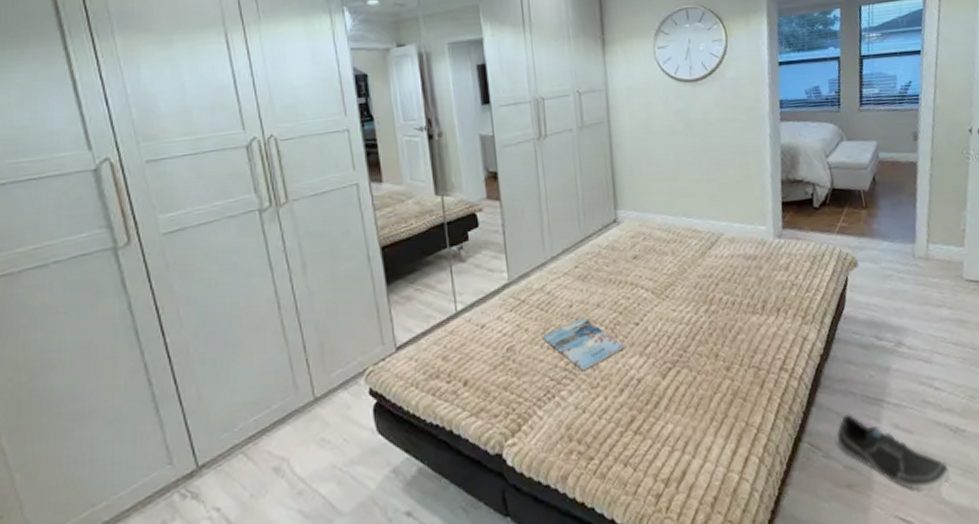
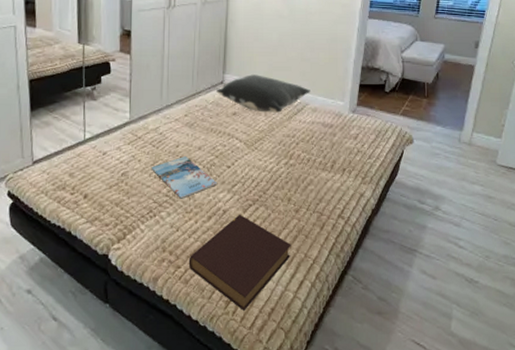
book: none [602,381,728,505] -> present [188,214,291,311]
pillow: none [608,206,724,252] -> present [215,74,310,113]
shoe: present [836,414,950,489] -> none [375,258,460,323]

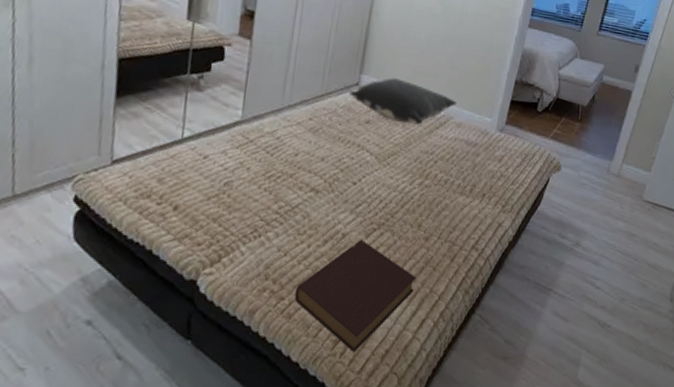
magazine: present [151,156,218,199] -> none [261,167,340,218]

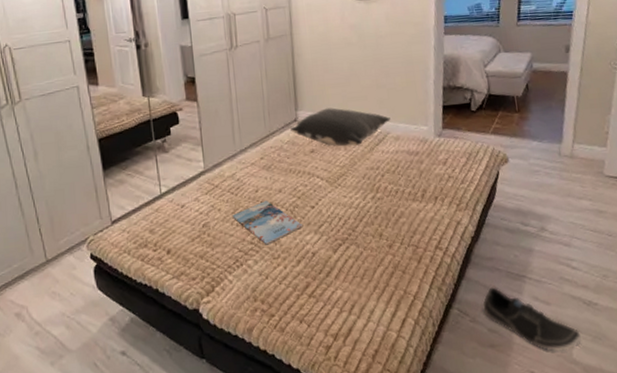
magazine: none [261,167,340,218] -> present [232,201,304,245]
book: present [294,239,416,352] -> none [282,254,389,355]
shoe: none [504,297,589,370] -> present [482,287,582,351]

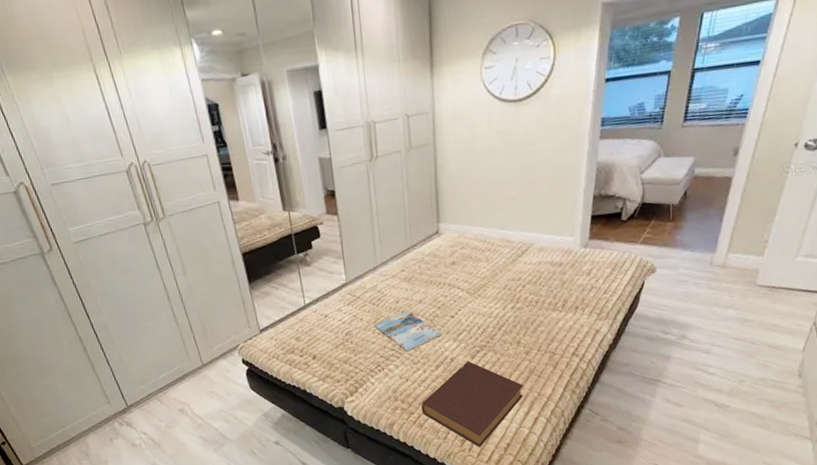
book: none [282,254,389,355] -> present [421,360,524,447]
pillow: present [289,108,391,147] -> none [430,219,535,259]
shoe: present [482,287,582,351] -> none [614,390,708,447]

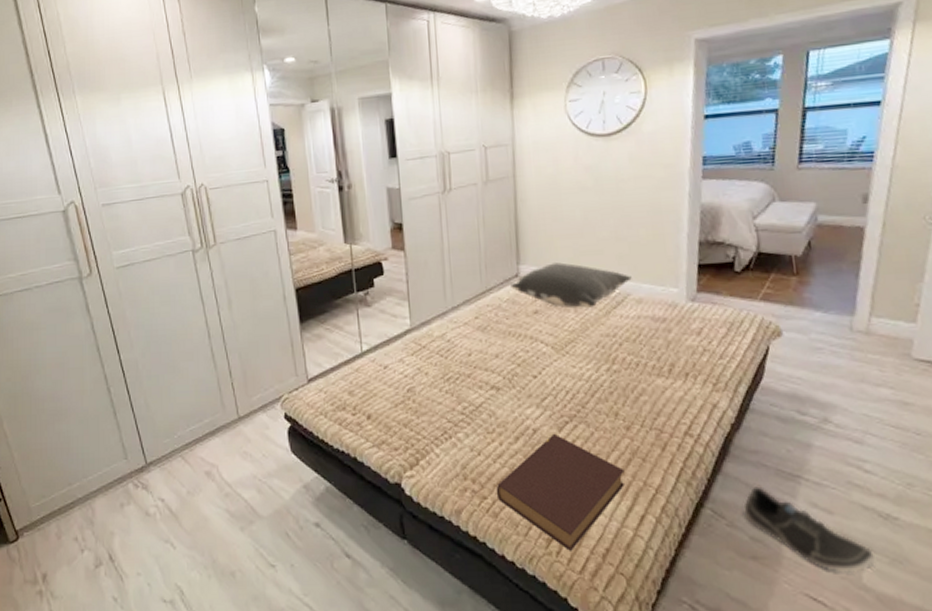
magazine: present [373,311,443,352] -> none [440,366,523,417]
pillow: none [430,219,535,259] -> present [509,262,632,309]
shoe: none [614,390,708,447] -> present [743,486,875,572]

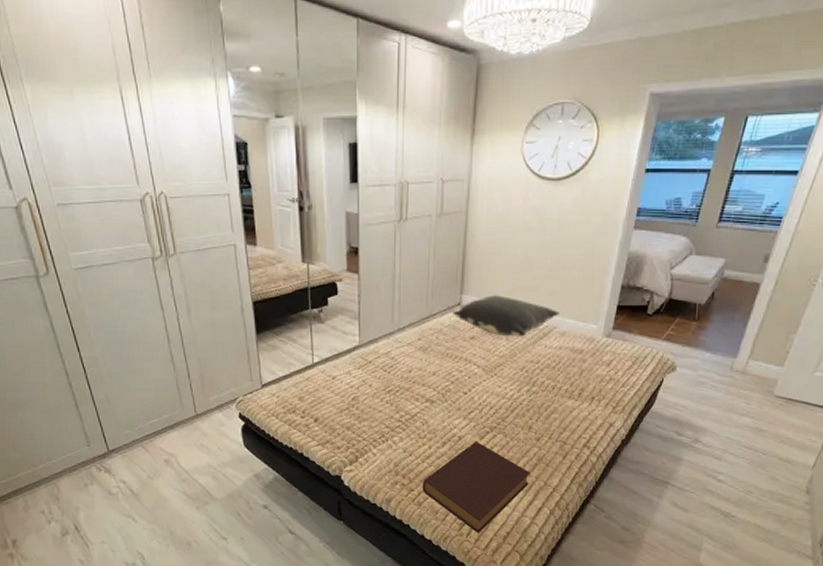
shoe: present [743,486,875,572] -> none [620,489,712,554]

